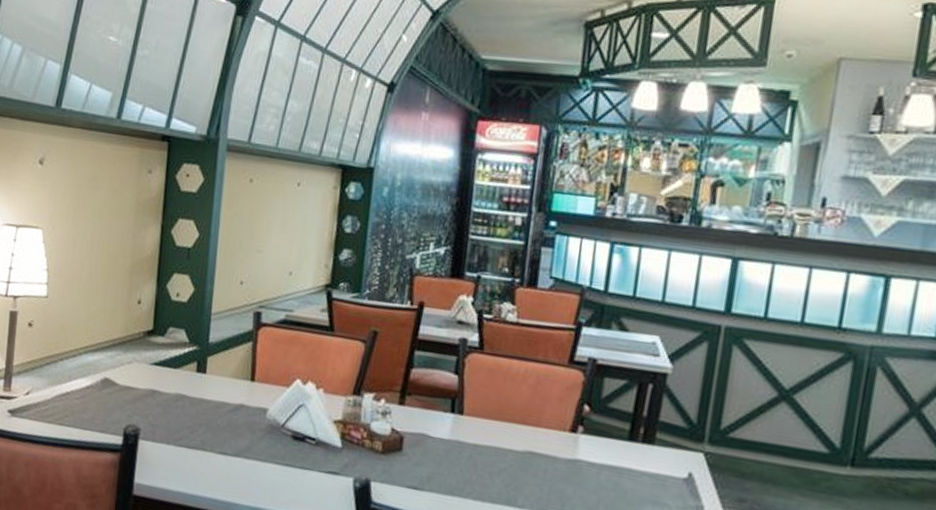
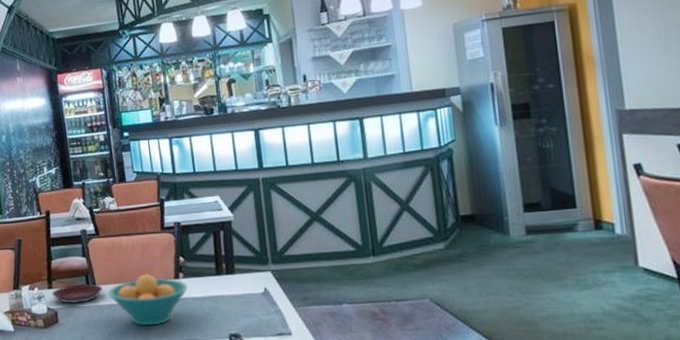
plate: none [401,405,471,434] -> present [51,284,103,304]
fruit bowl: none [476,415,586,487] -> present [107,274,188,326]

